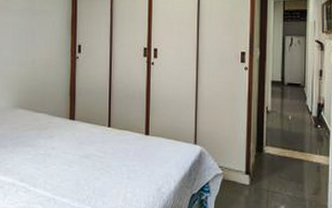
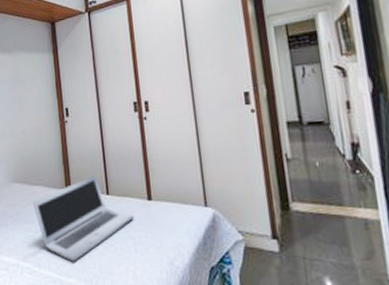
laptop: none [36,108,131,184] -> present [33,174,134,262]

